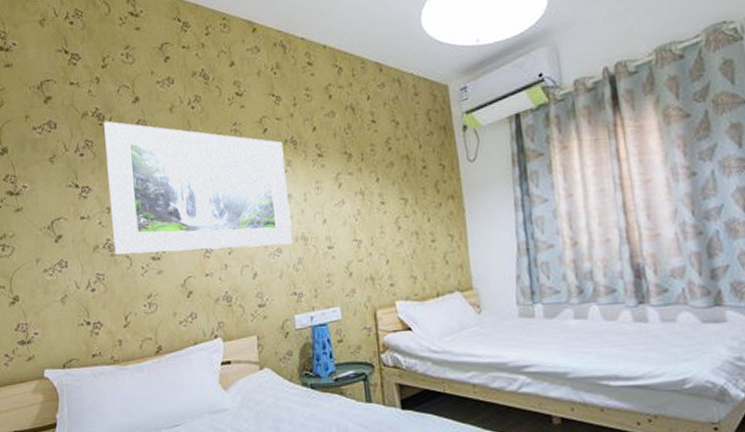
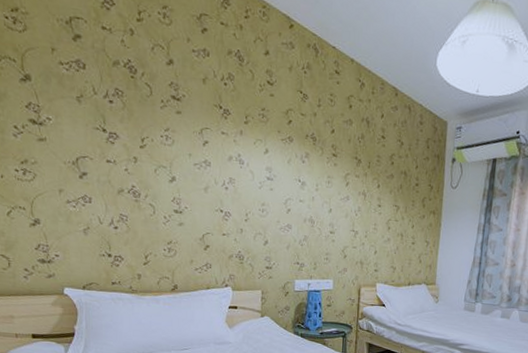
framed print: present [104,120,293,255] -> none [136,75,304,224]

